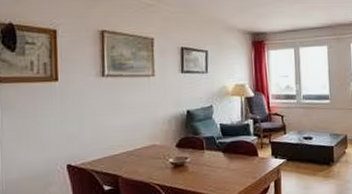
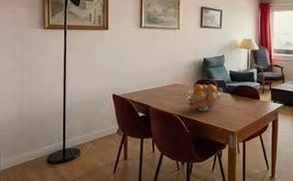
fruit basket: none [168,142,212,177] -> present [188,83,222,112]

